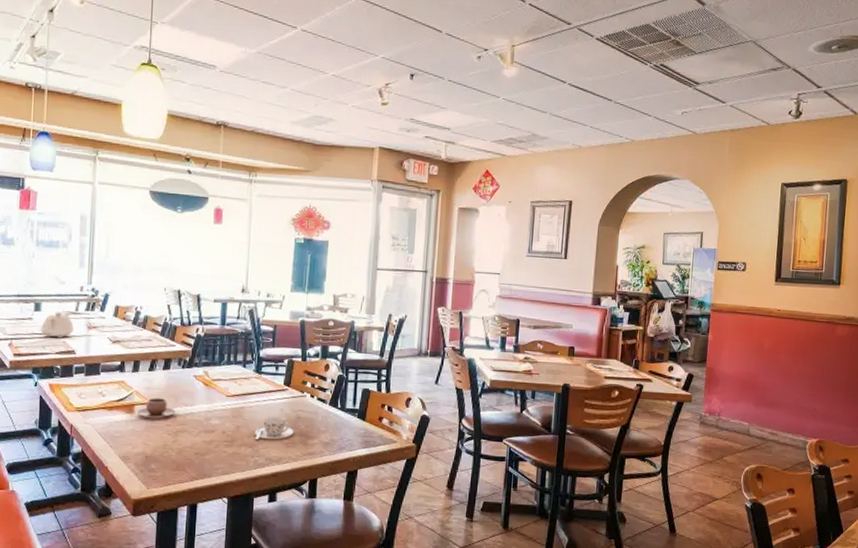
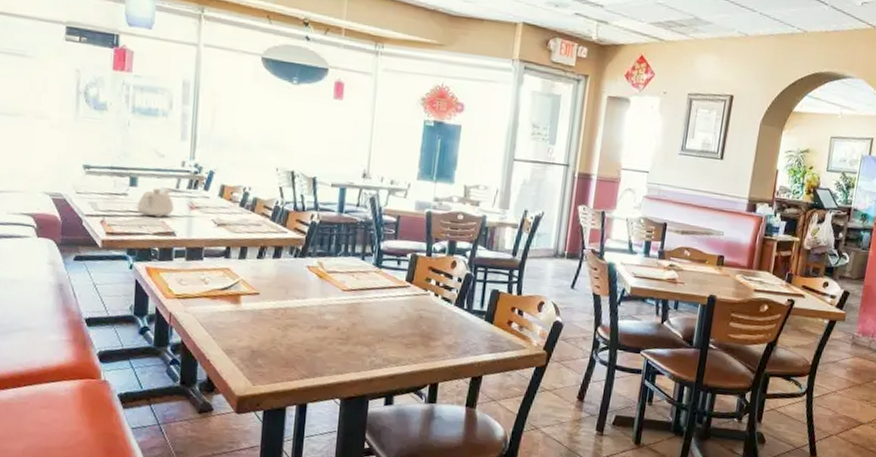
teacup: present [137,398,176,419] -> none [243,288,286,311]
teacup: present [254,416,294,440] -> none [371,314,415,340]

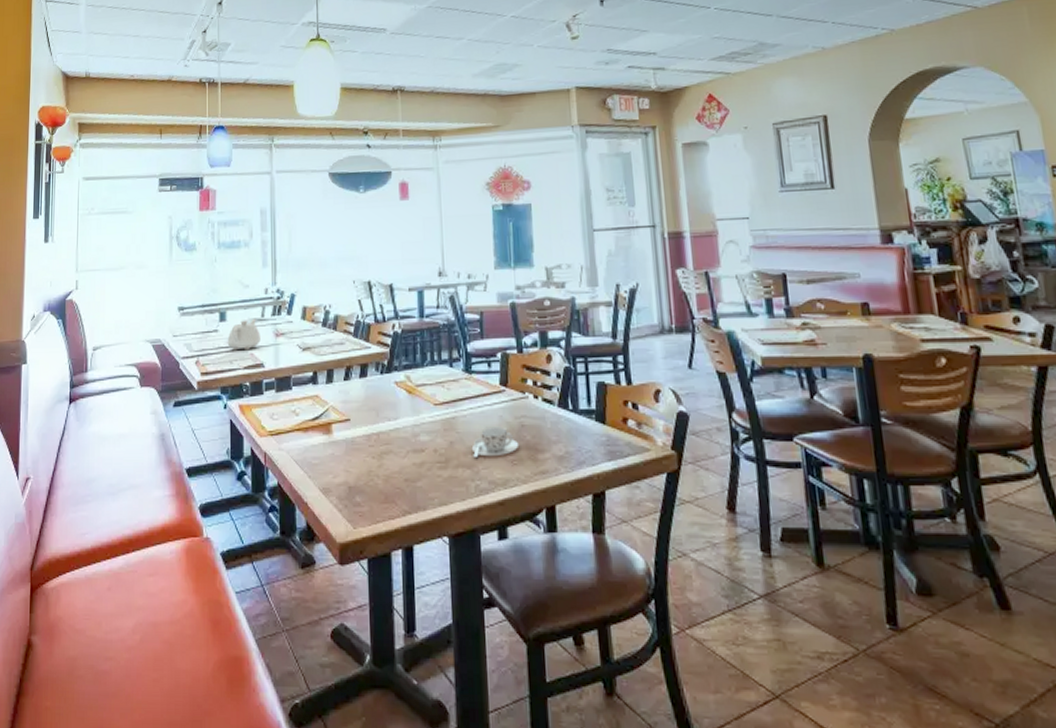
teacup: none [371,314,415,340] -> present [471,426,520,457]

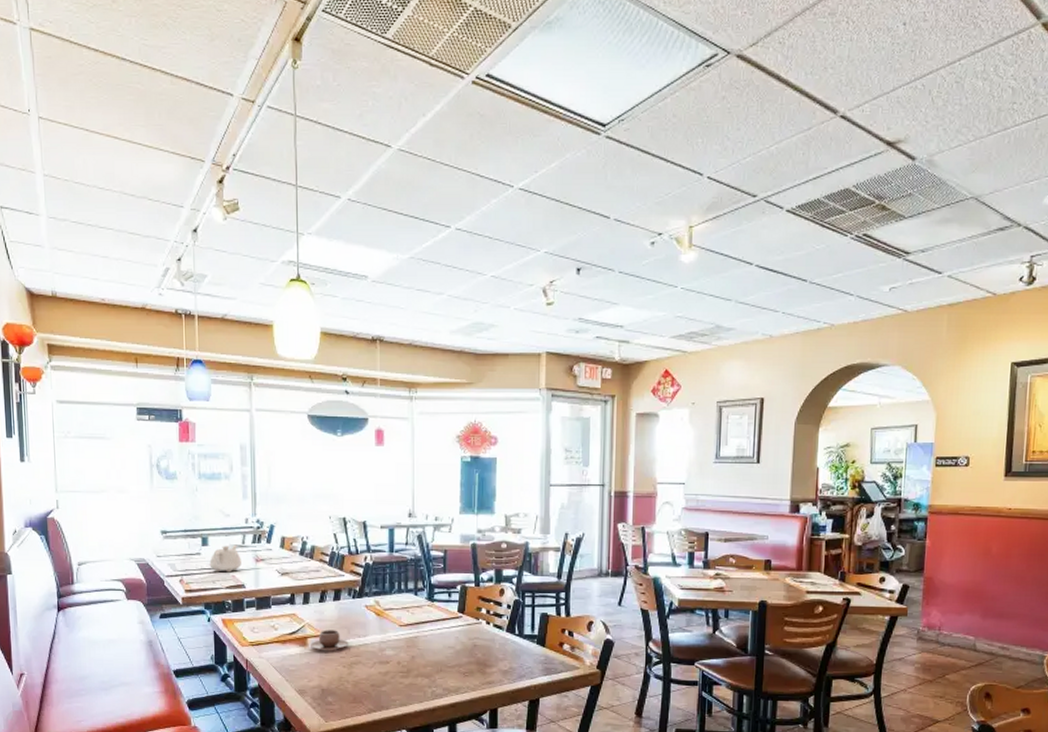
teacup: none [335,413,378,439] -> present [311,630,349,651]
teacup: present [471,426,520,457] -> none [430,645,471,669]

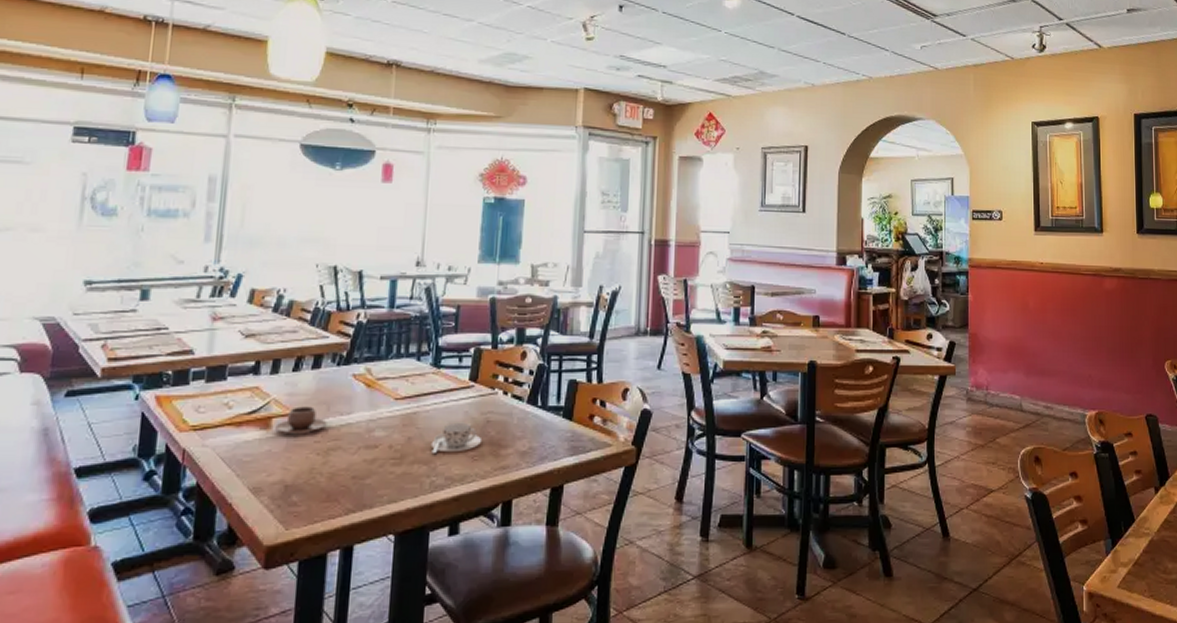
teapot: present [209,544,241,573] -> none [147,298,193,335]
teacup: none [430,645,471,669] -> present [430,422,483,453]

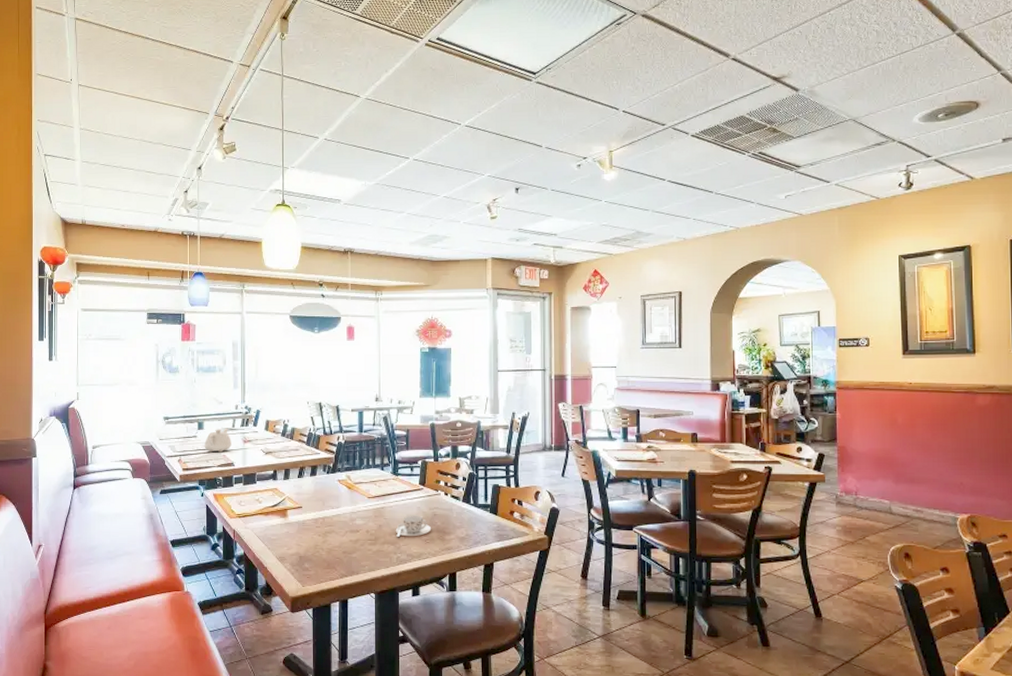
teapot: none [147,298,193,335] -> present [204,428,231,453]
teacup: present [275,406,327,435] -> none [290,502,324,522]

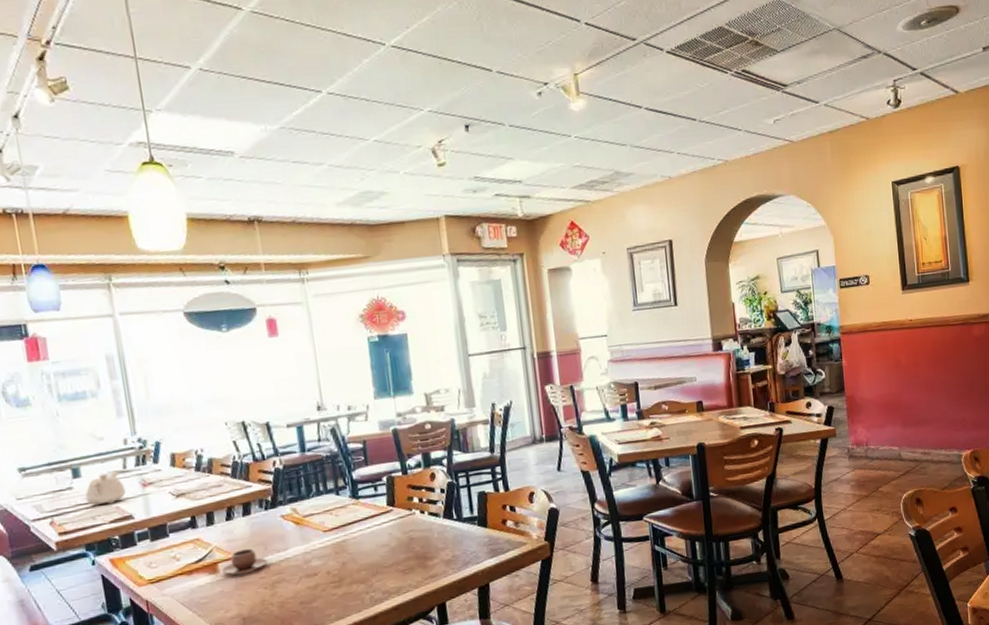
teacup: none [290,502,324,522] -> present [222,548,268,575]
teacup: present [395,515,432,537] -> none [363,542,410,573]

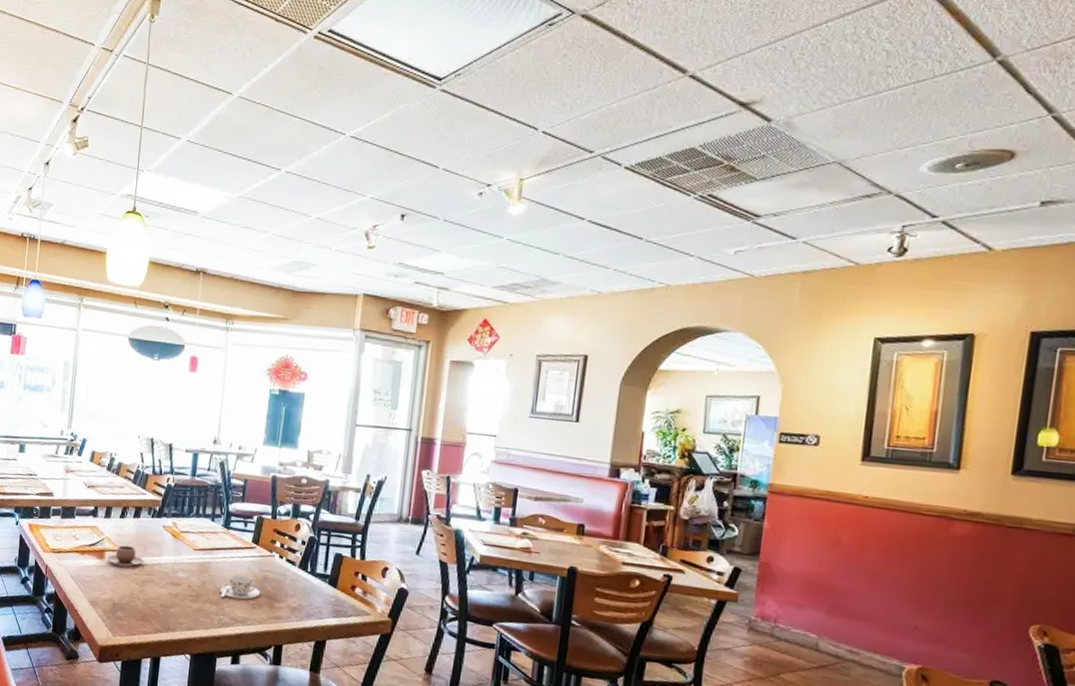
teapot: present [85,470,126,507] -> none [24,454,53,480]
teacup: none [363,542,410,573] -> present [220,574,261,599]

